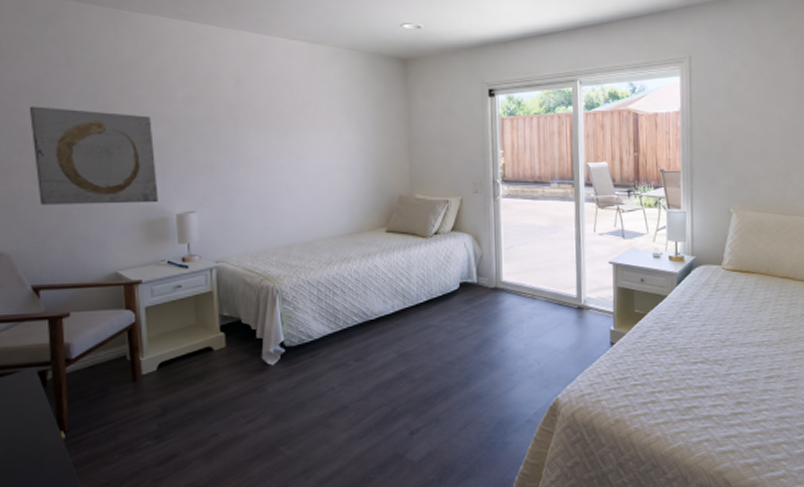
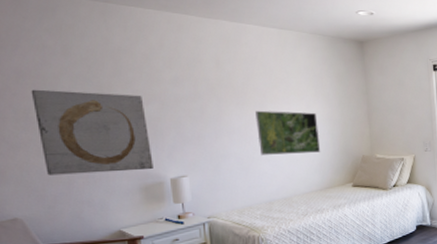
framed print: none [278,137,351,191] -> present [256,110,321,155]

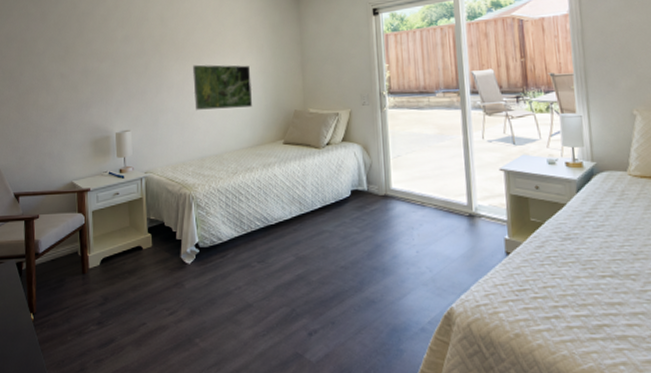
wall art: present [31,89,153,176] -> none [16,52,103,129]

